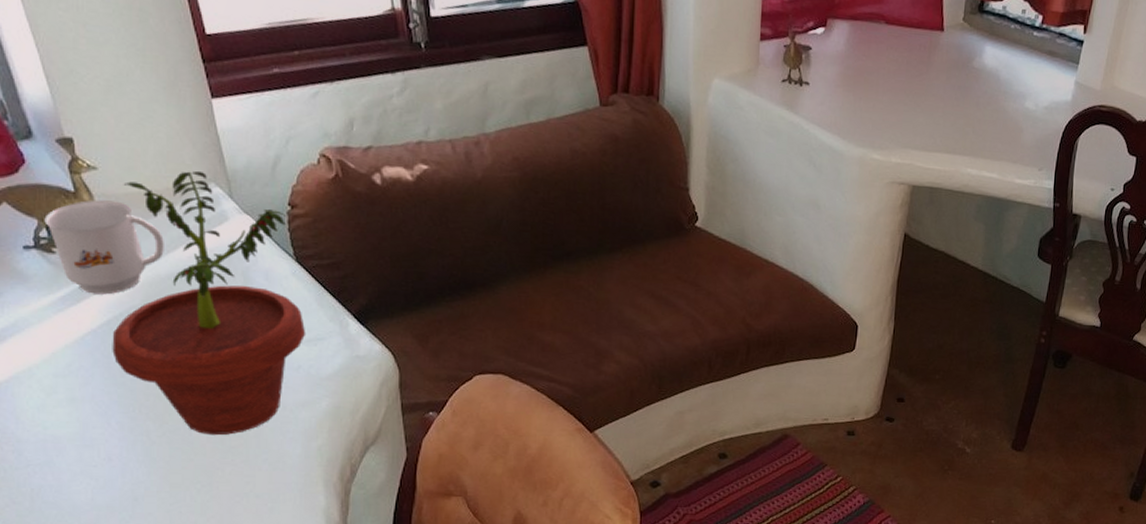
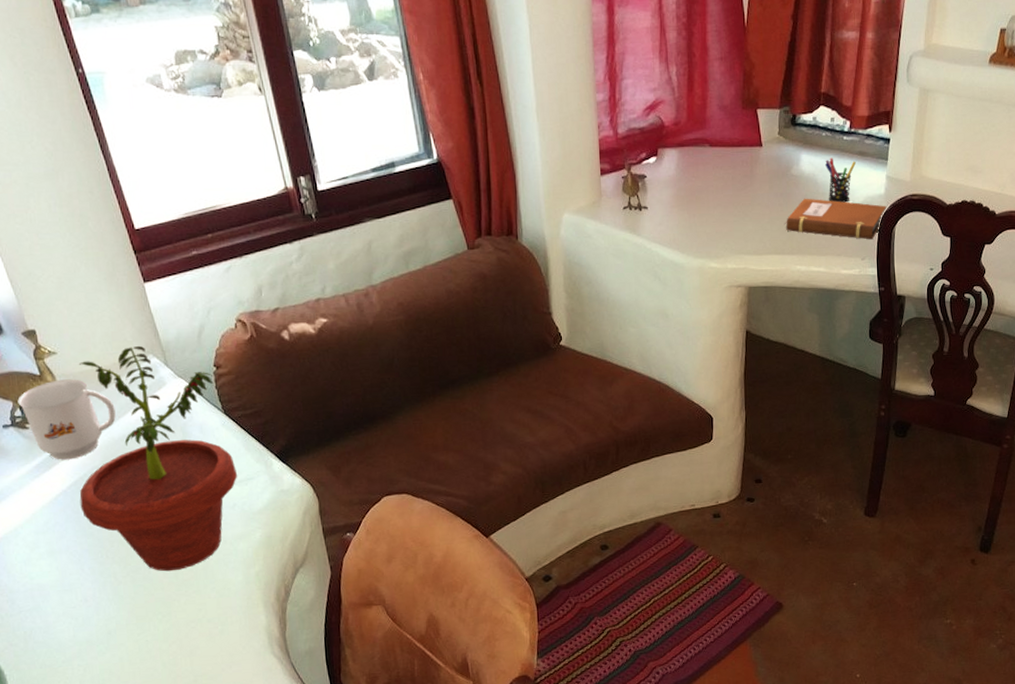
notebook: none [958,94,1071,150] -> present [784,198,886,240]
pen holder: none [1009,53,1044,105] -> present [824,158,856,203]

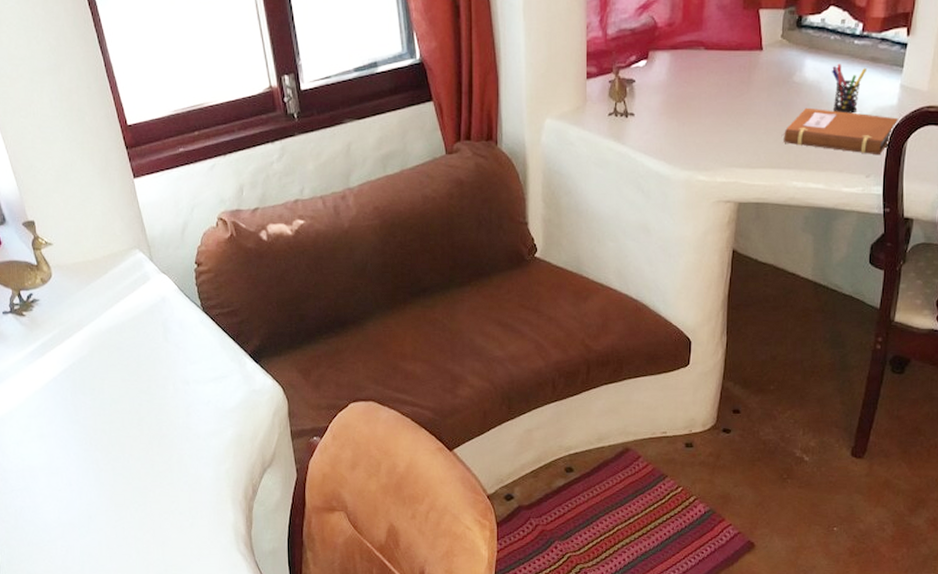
mug: present [17,379,116,460] -> none [16,270,103,348]
potted plant: present [78,346,238,572] -> none [68,241,213,462]

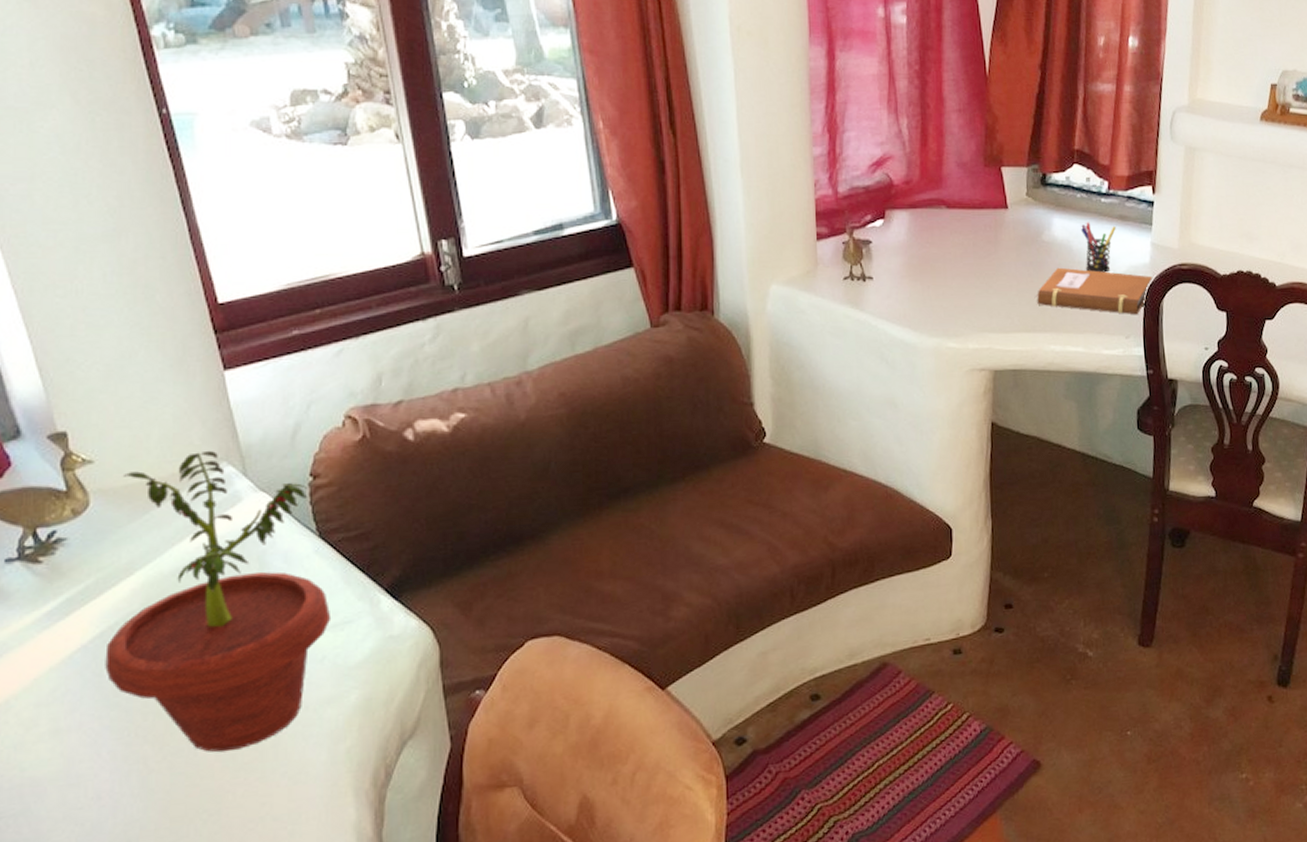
potted plant: none [68,241,213,462] -> present [105,451,332,753]

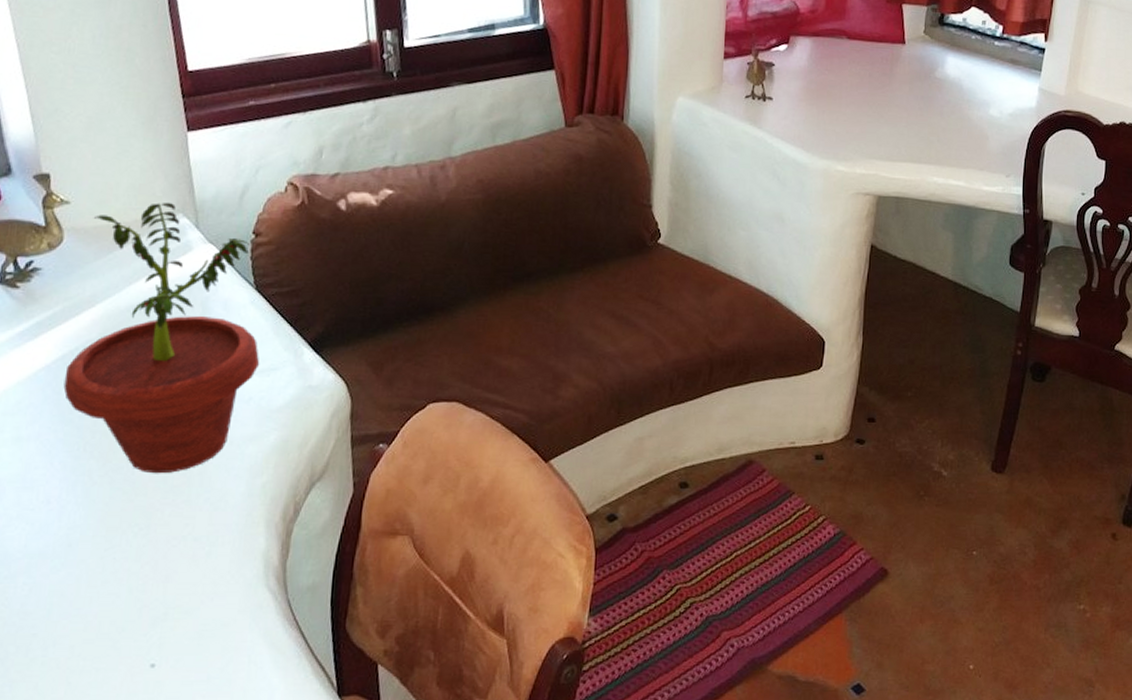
notebook: present [1034,267,1152,315] -> none [922,104,1037,156]
pen holder: present [1080,222,1116,273] -> none [972,63,1006,113]

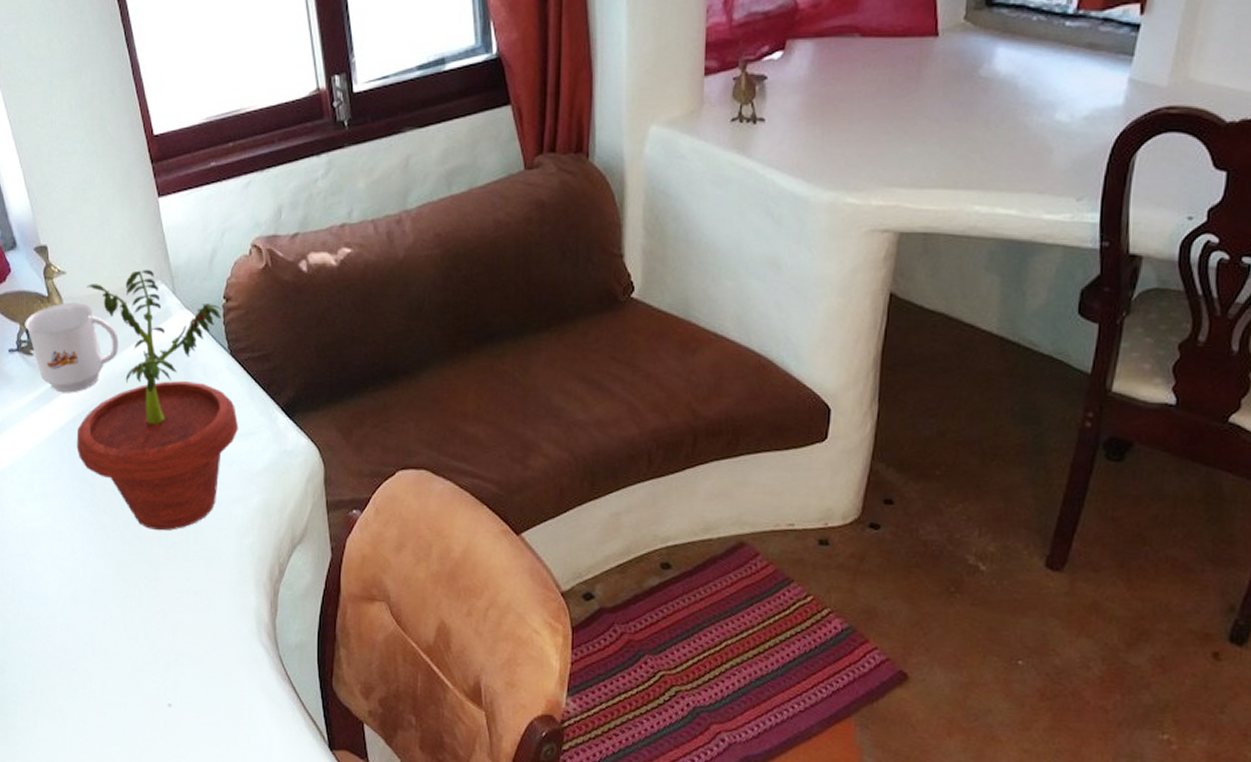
mug: none [12,233,127,329] -> present [25,303,119,393]

